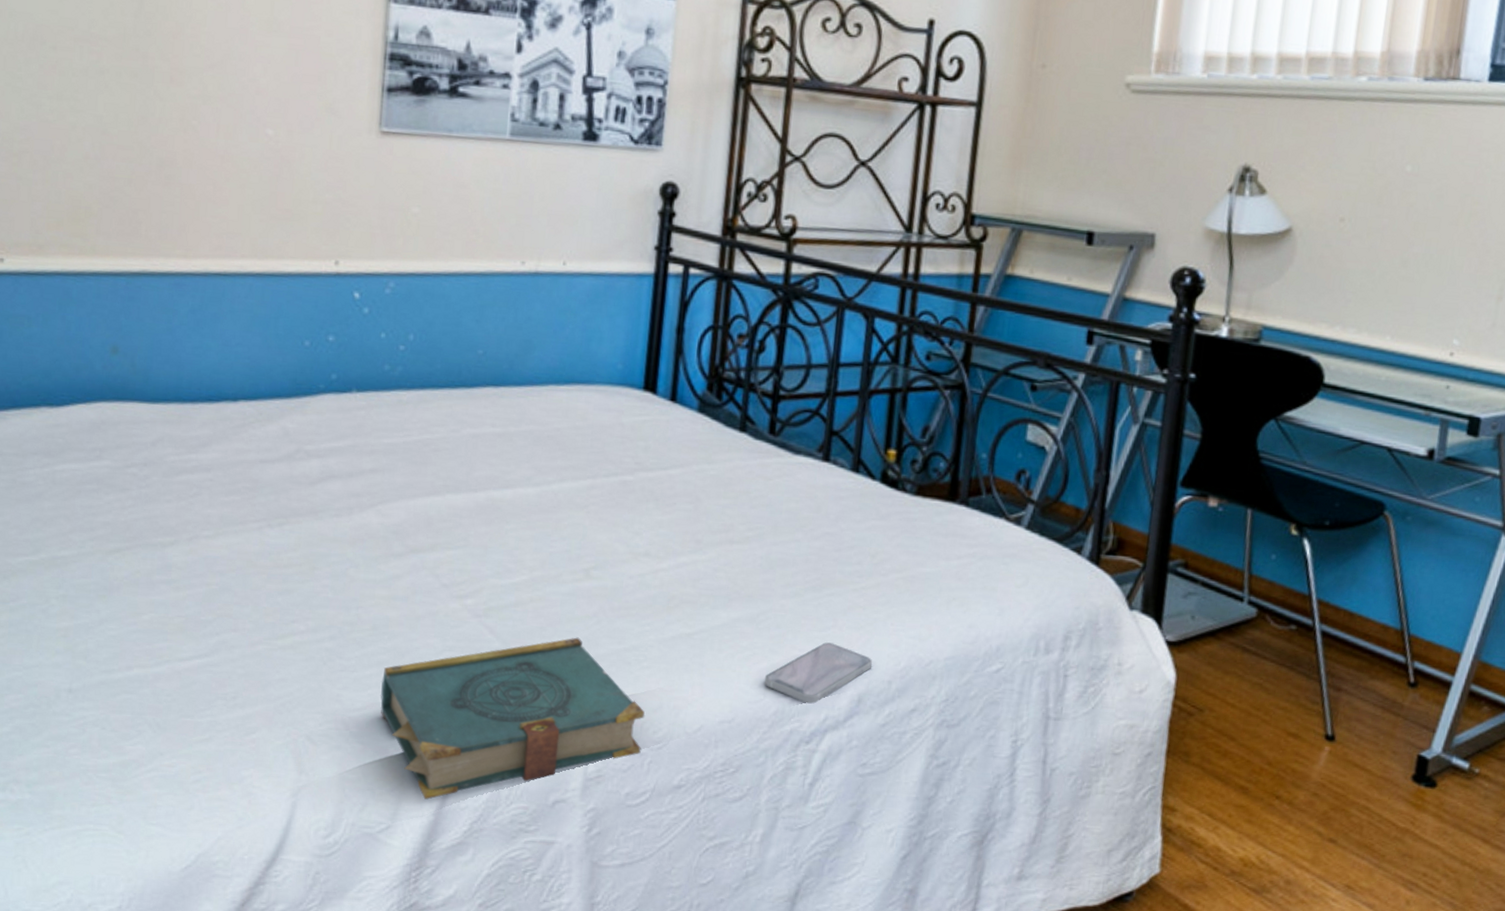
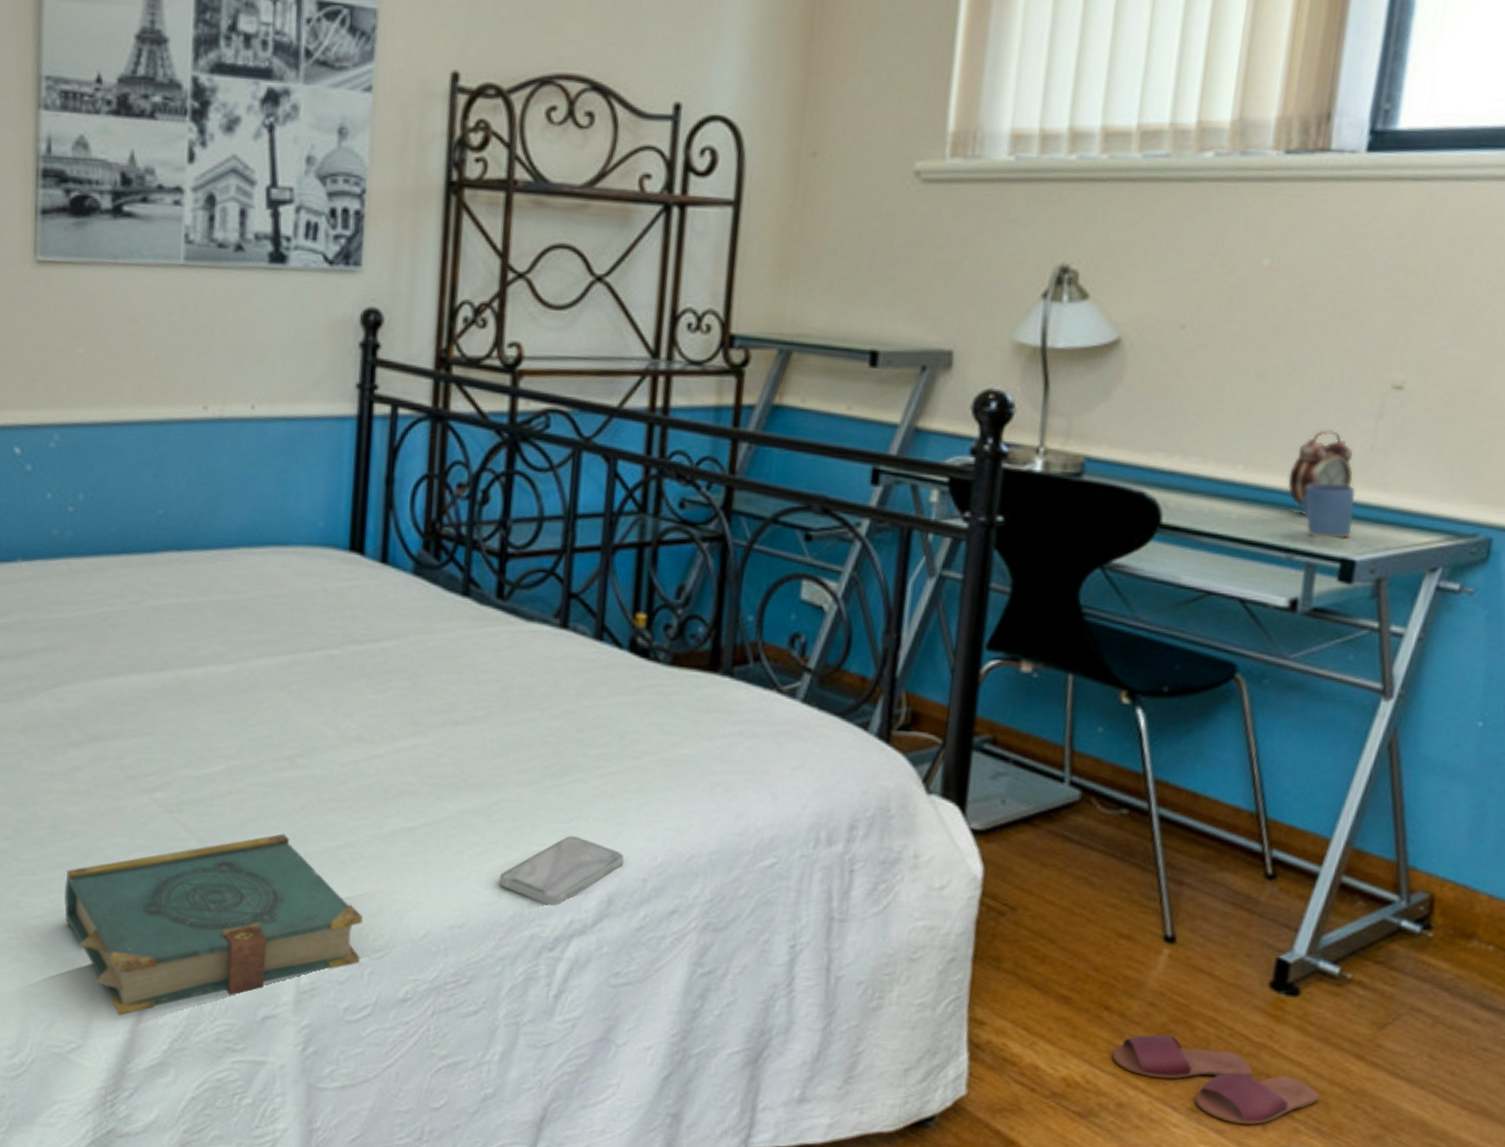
slippers: none [1282,820,1453,899] -> present [1112,1034,1319,1125]
alarm clock: none [1426,308,1479,374] -> present [1287,430,1354,509]
mug: none [1438,352,1481,400] -> present [1302,483,1356,539]

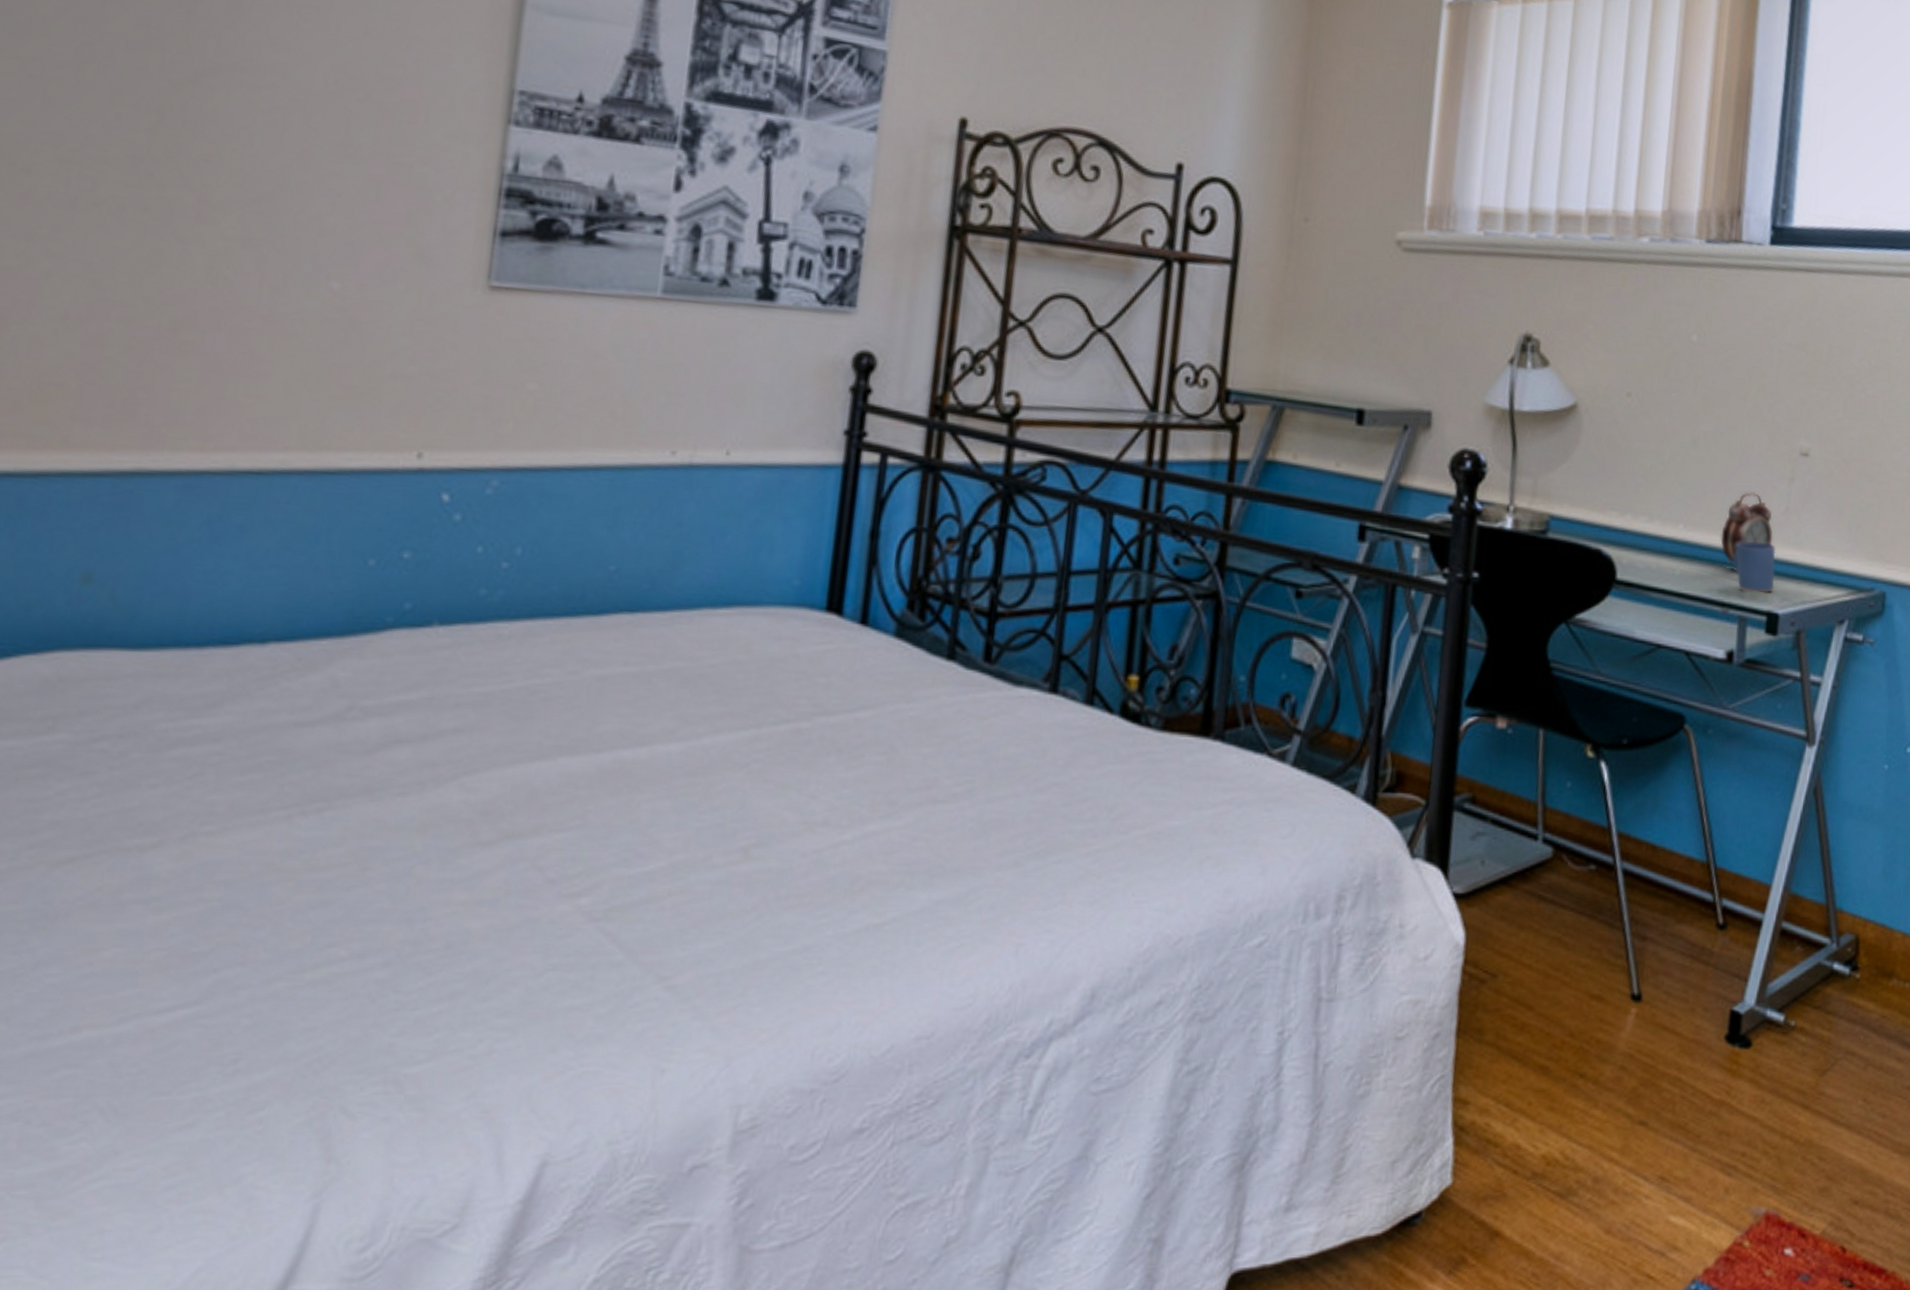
book: present [64,833,364,1016] -> none [450,939,818,1182]
smartphone: present [498,836,625,906] -> none [973,924,1110,1005]
slippers: present [1112,1034,1319,1125] -> none [1588,1098,1773,1189]

